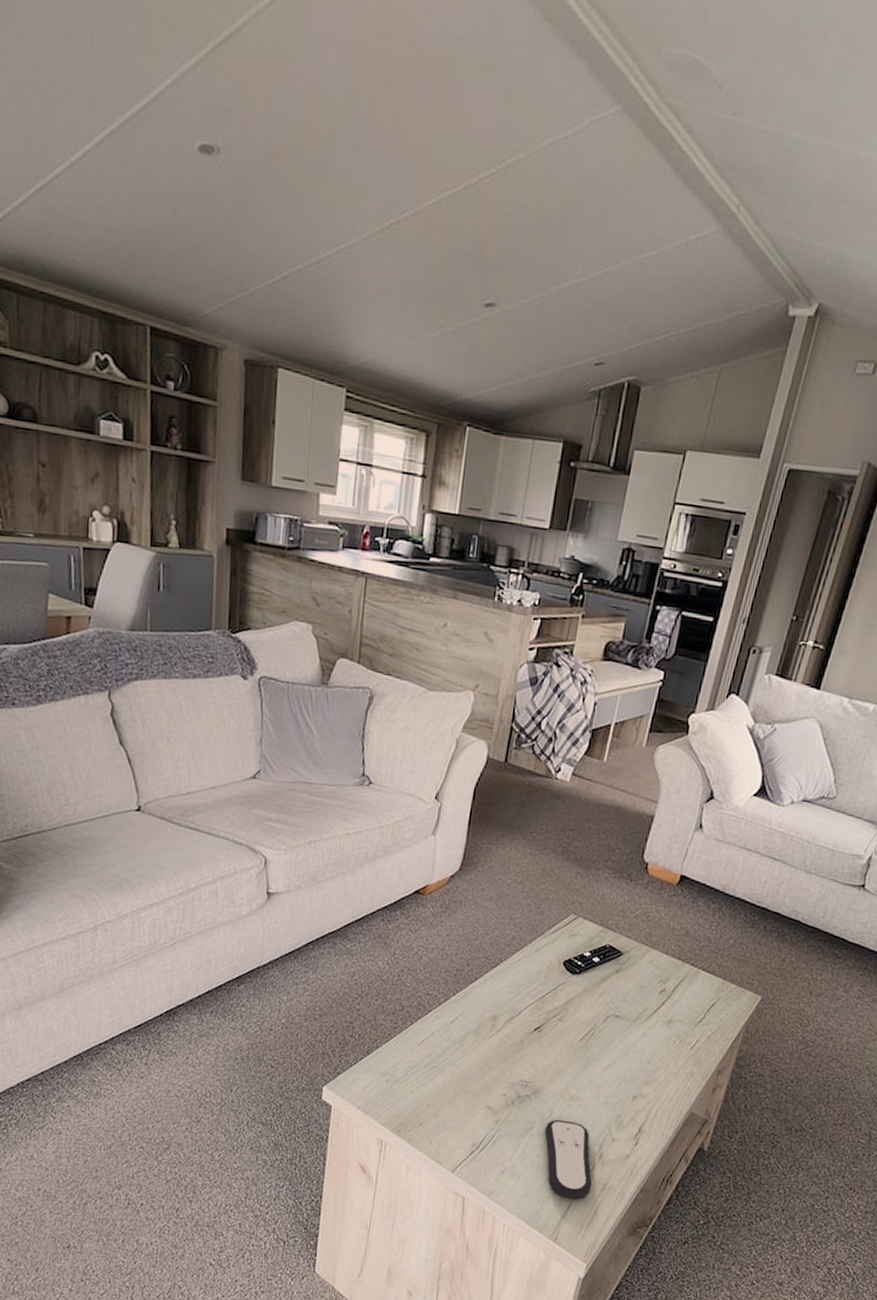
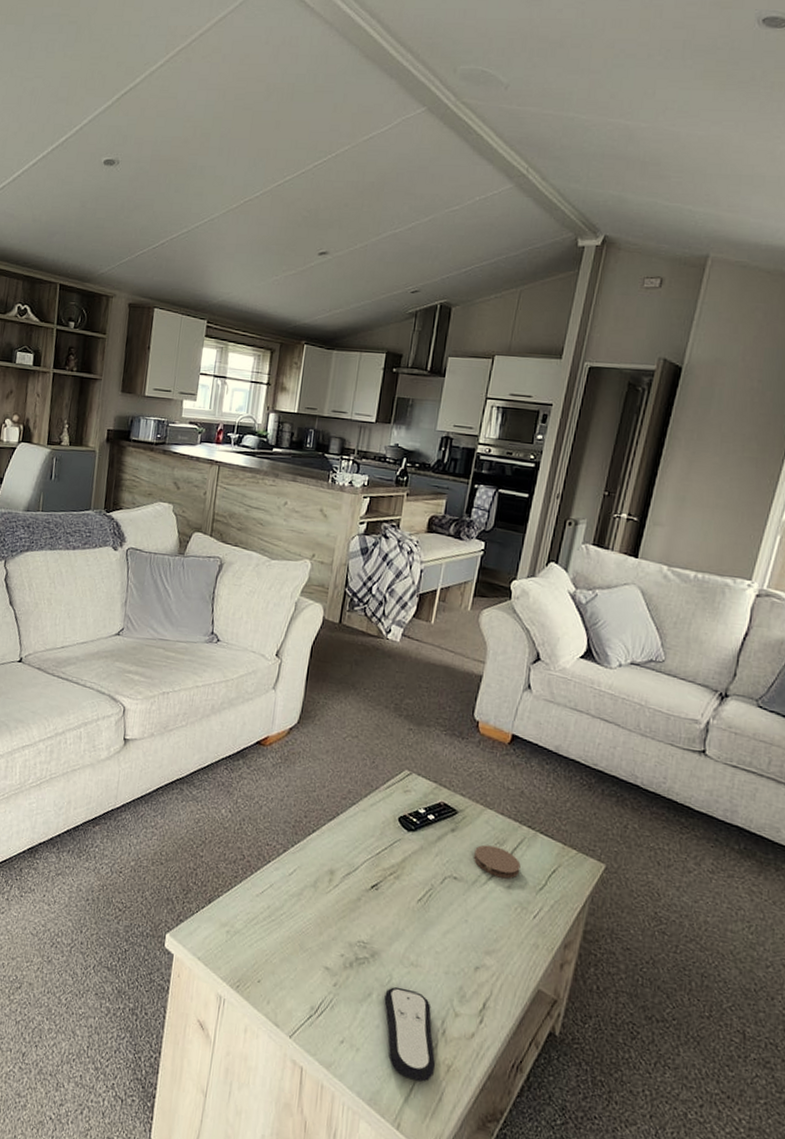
coaster: none [636,983,682,1015] -> present [474,844,521,879]

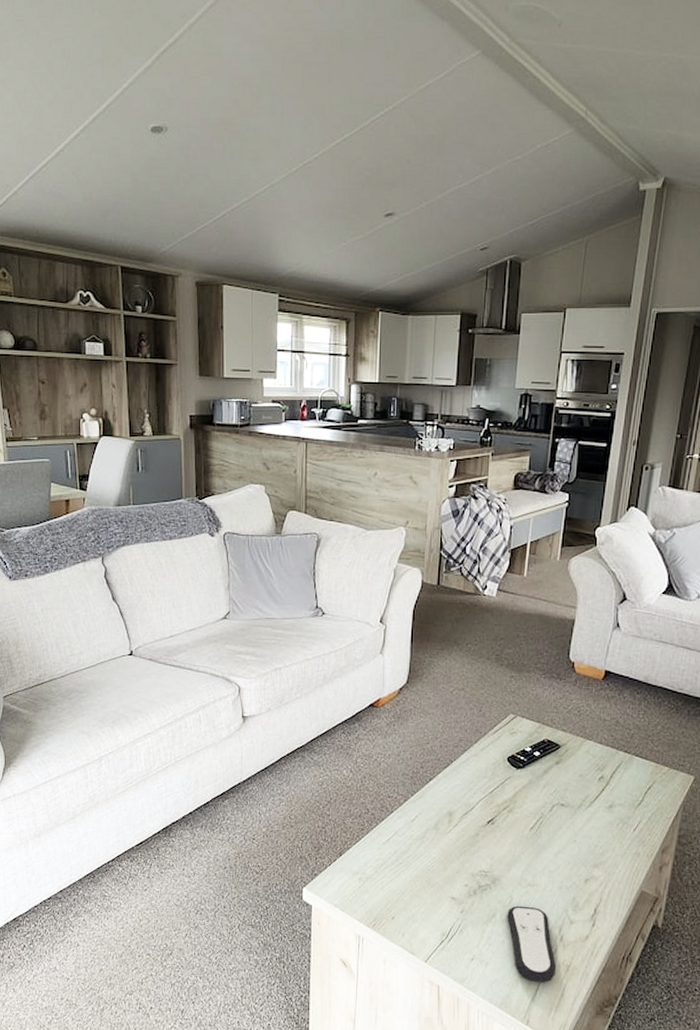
coaster: present [474,844,521,879] -> none [578,772,620,800]

